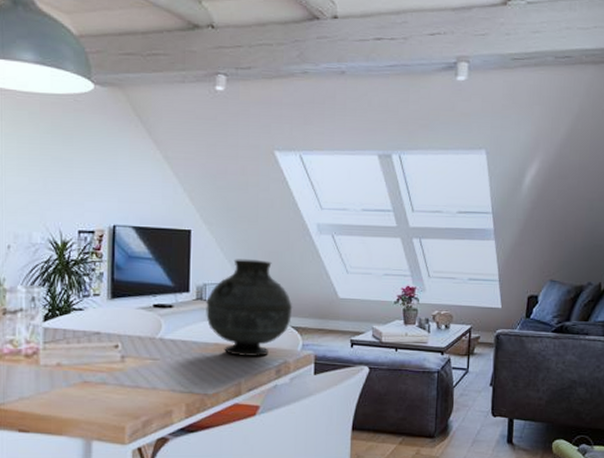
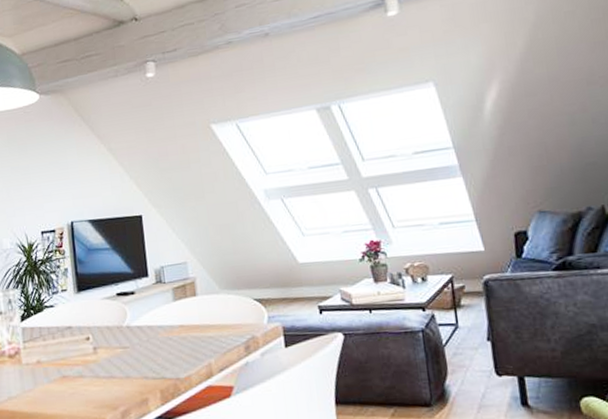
vase: present [206,259,293,358] -> none [165,235,253,337]

